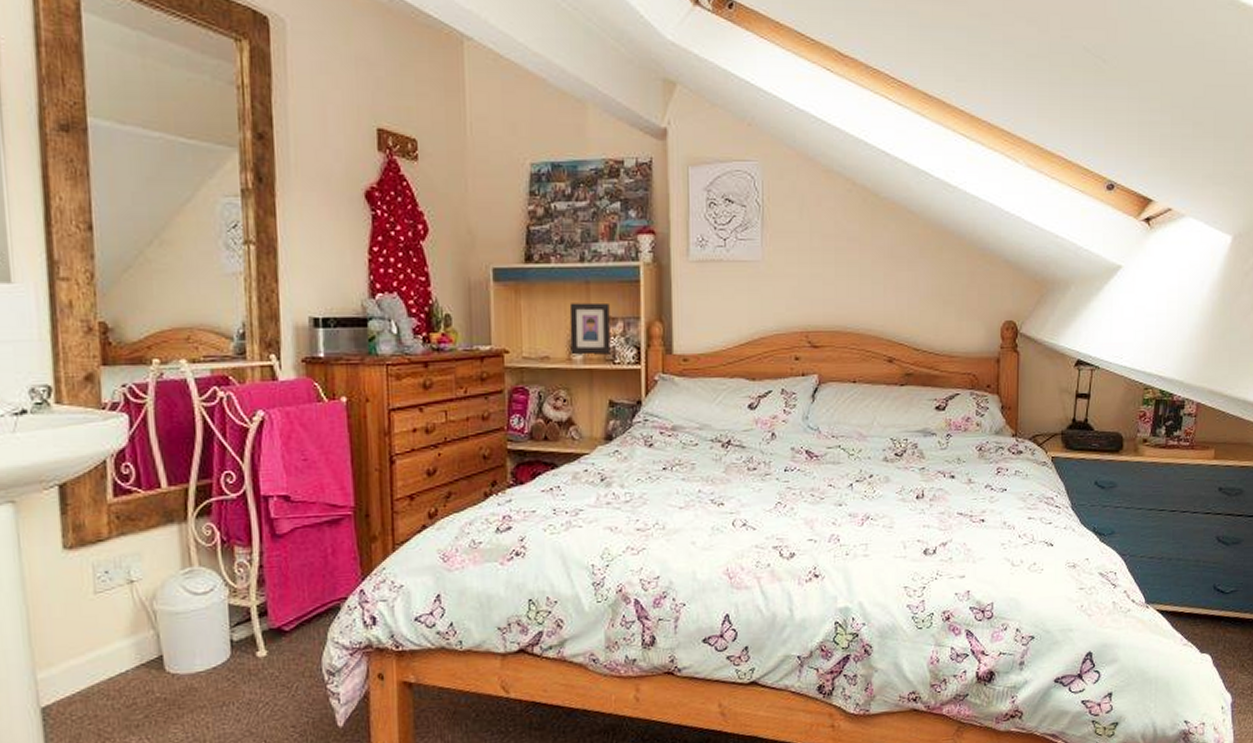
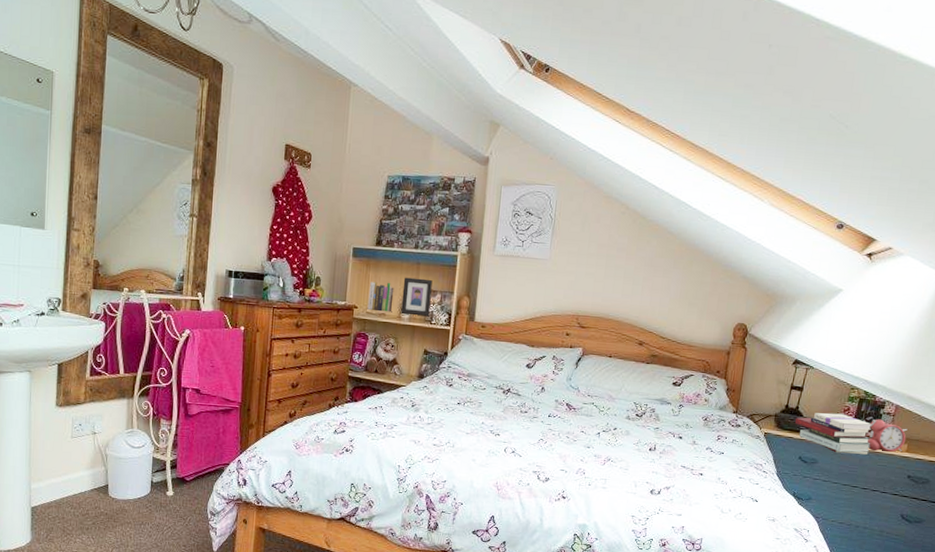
books: none [522,313,558,355] -> present [367,282,394,312]
books: none [1086,421,1173,472] -> present [795,413,871,455]
alarm clock: none [1170,422,1212,464] -> present [867,419,908,452]

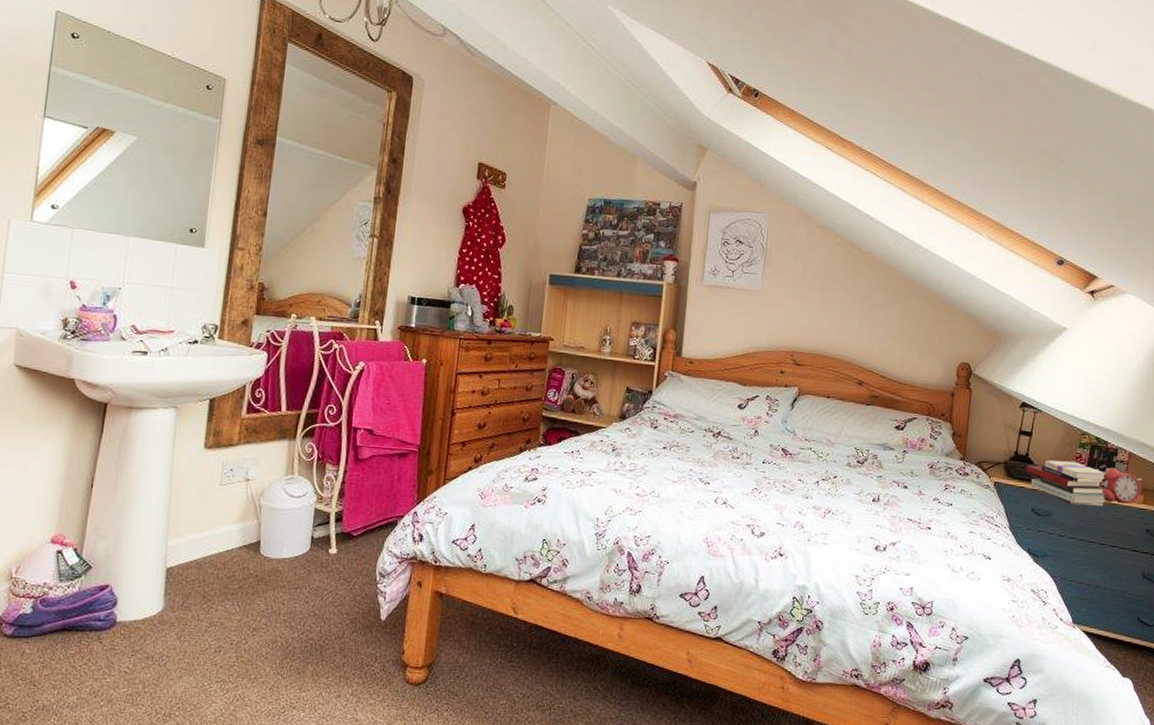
books: present [367,282,394,312] -> none [564,312,594,346]
picture frame: present [401,277,433,317] -> none [601,307,636,351]

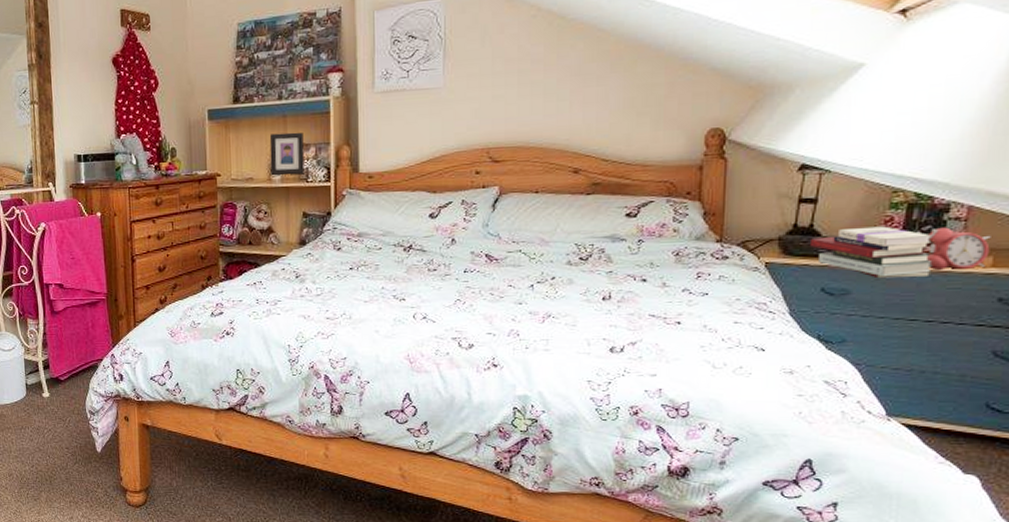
picture frame: none [601,307,636,351] -> present [269,132,304,176]

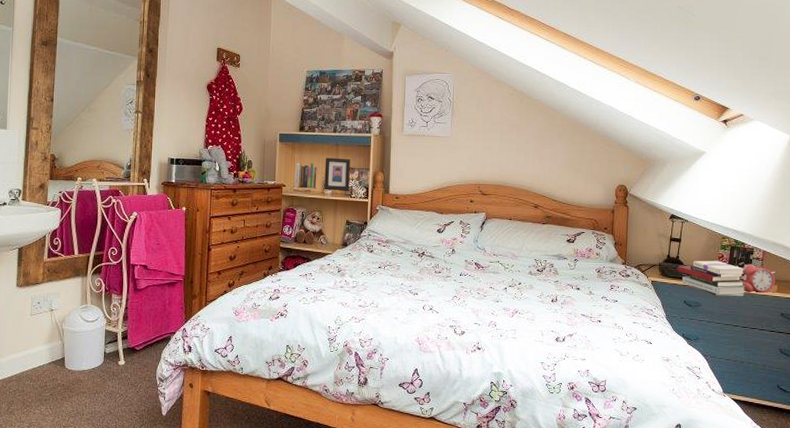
books: none [231,143,260,177] -> present [294,163,317,189]

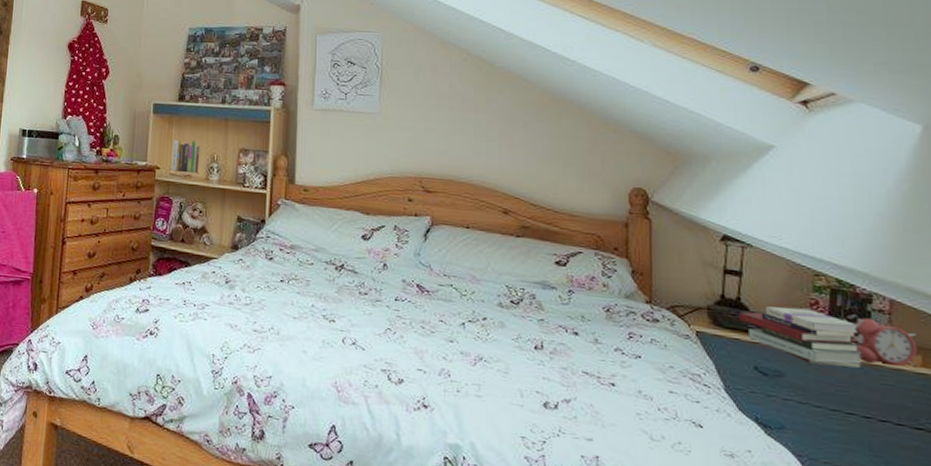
picture frame: present [324,157,350,191] -> none [209,135,243,179]

